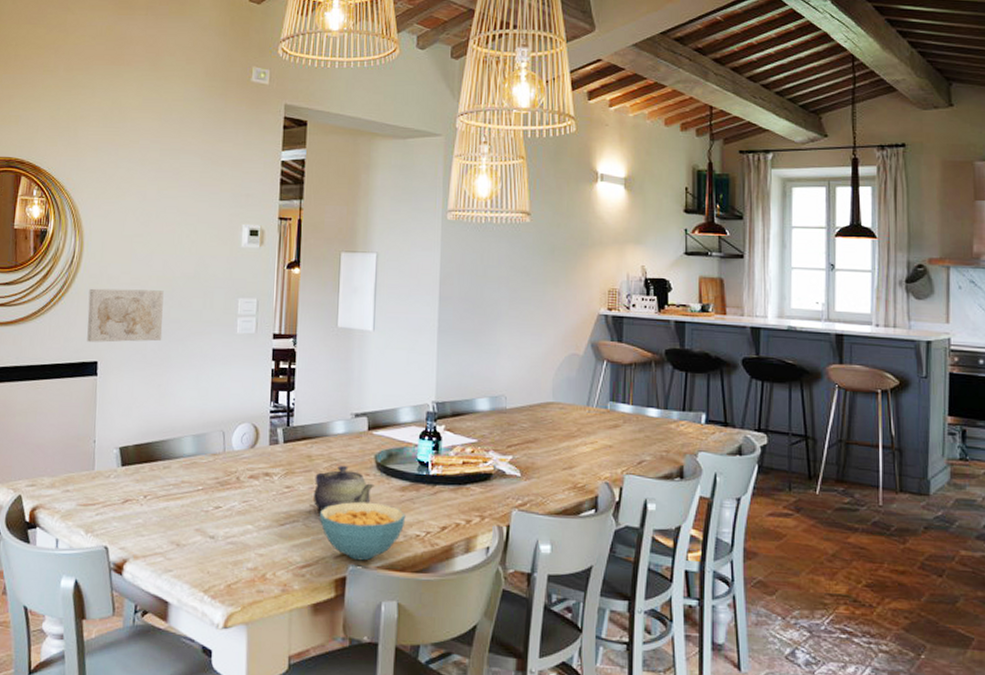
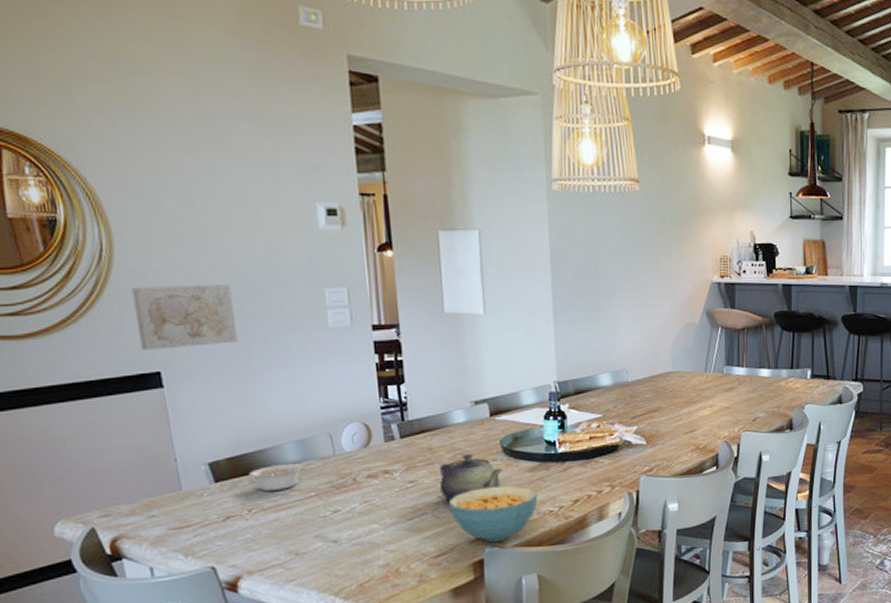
legume: none [150,456,205,480] -> present [249,463,313,491]

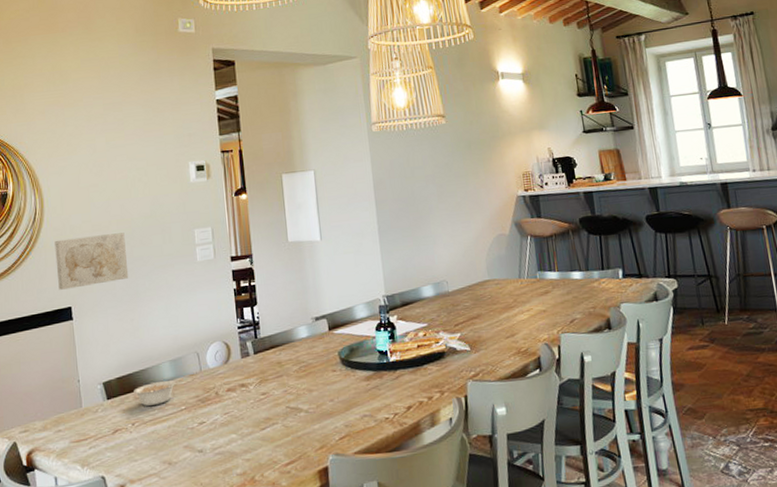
teapot: present [439,453,503,501] -> none [287,365,342,410]
cereal bowl: present [448,486,538,543] -> none [295,395,374,450]

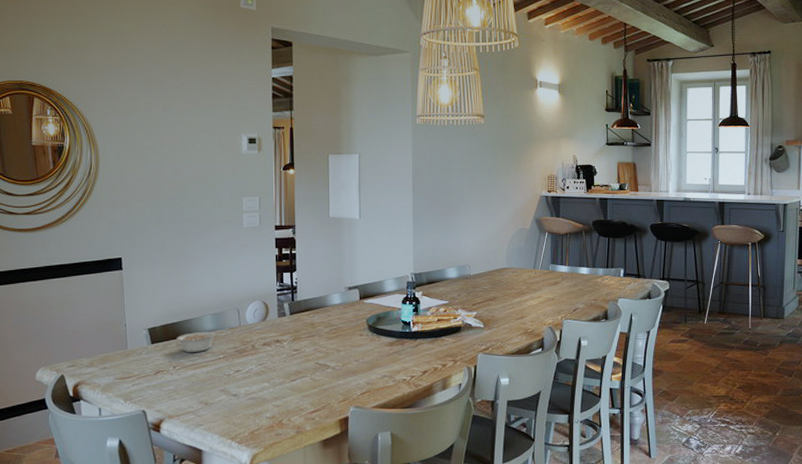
wall art: present [54,232,129,290] -> none [108,194,178,241]

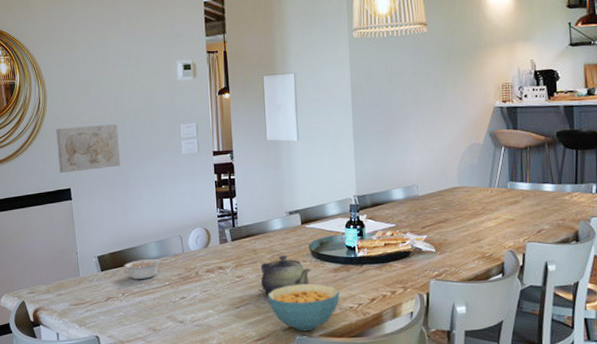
wall art: none [108,194,178,241] -> present [56,124,121,173]
teapot: none [317,329,367,367] -> present [260,255,311,294]
cereal bowl: none [323,357,394,403] -> present [267,283,340,332]

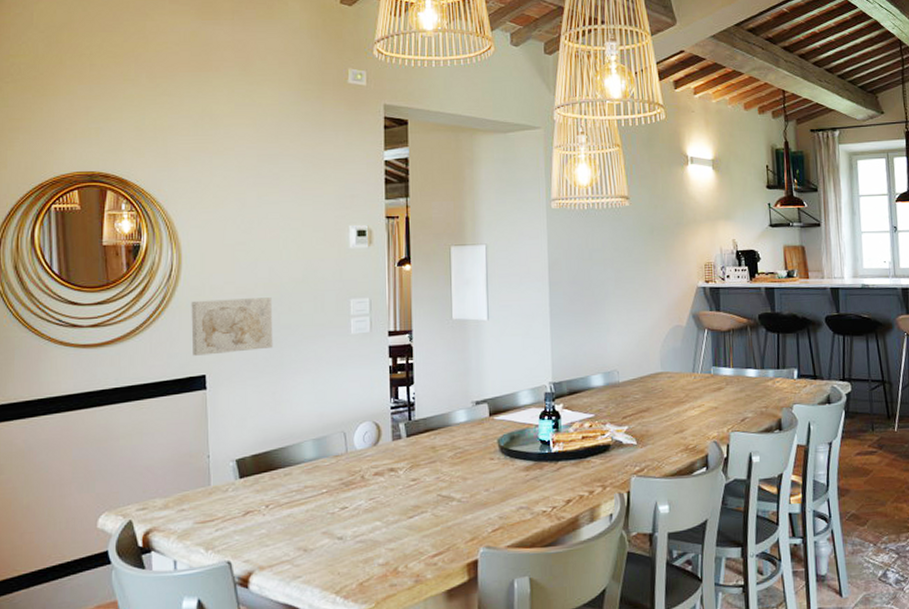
legume: present [124,259,168,279] -> none [270,460,327,487]
teapot: present [260,255,311,294] -> none [439,452,499,499]
cereal bowl: present [267,283,340,332] -> none [447,485,532,543]

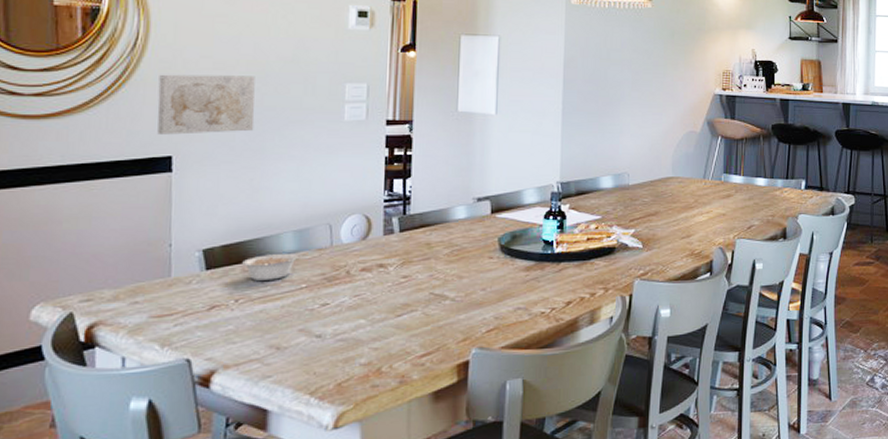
legume: none [270,460,327,487] -> present [242,254,309,281]

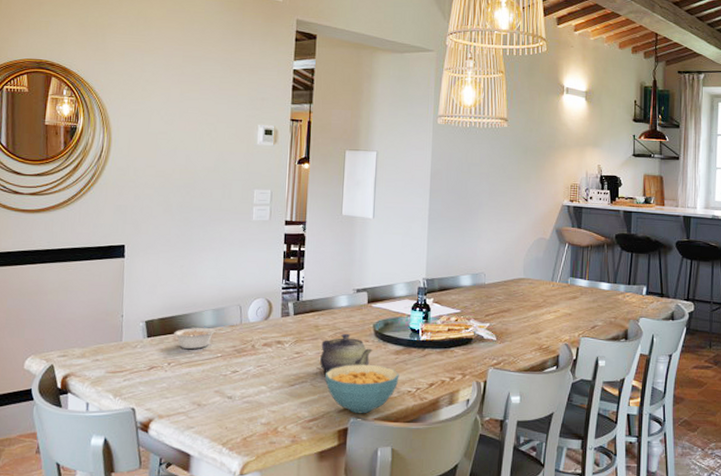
wall art: present [157,74,255,135] -> none [115,179,186,228]
teapot: none [432,250,498,298] -> present [319,333,373,373]
cereal bowl: none [439,284,531,343] -> present [324,364,399,414]

